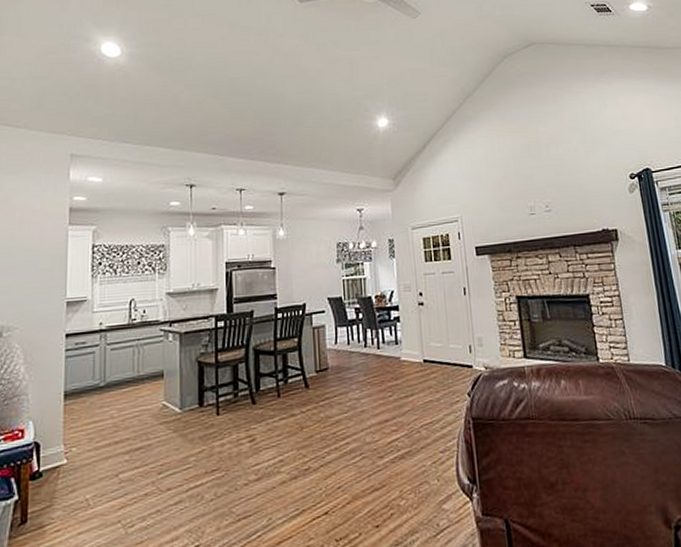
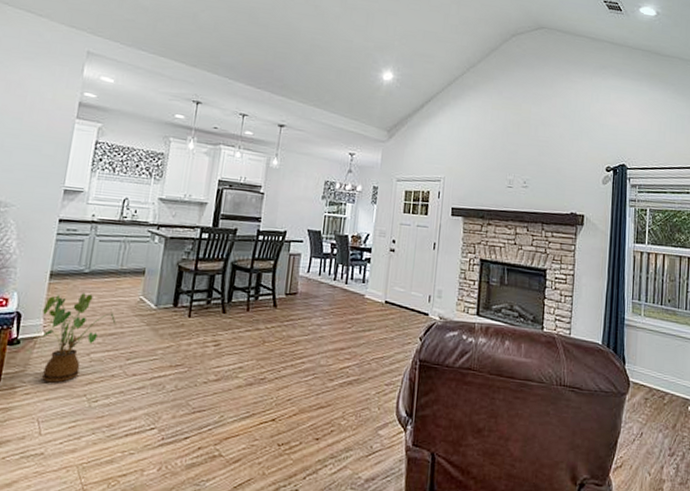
house plant: none [62,408,141,514] -> present [41,293,116,383]

